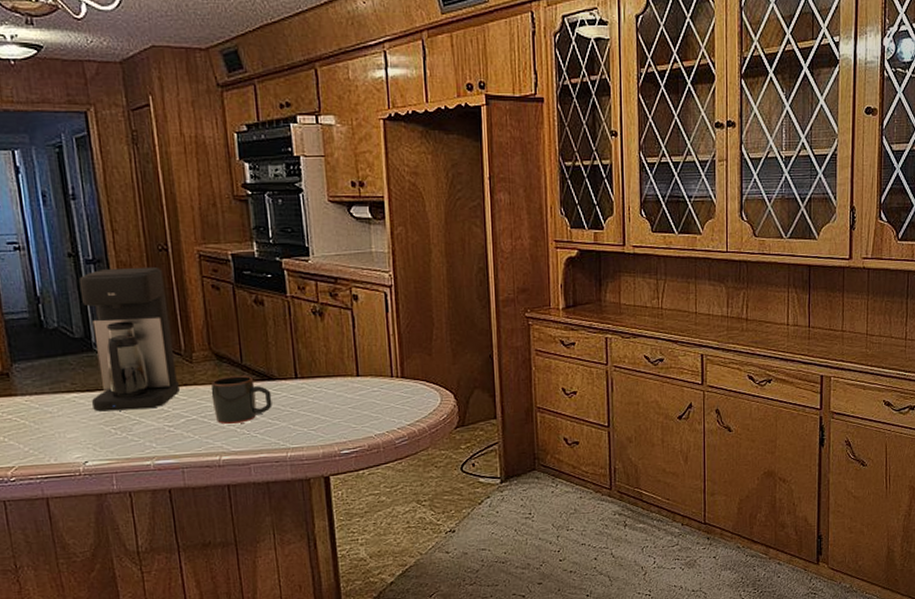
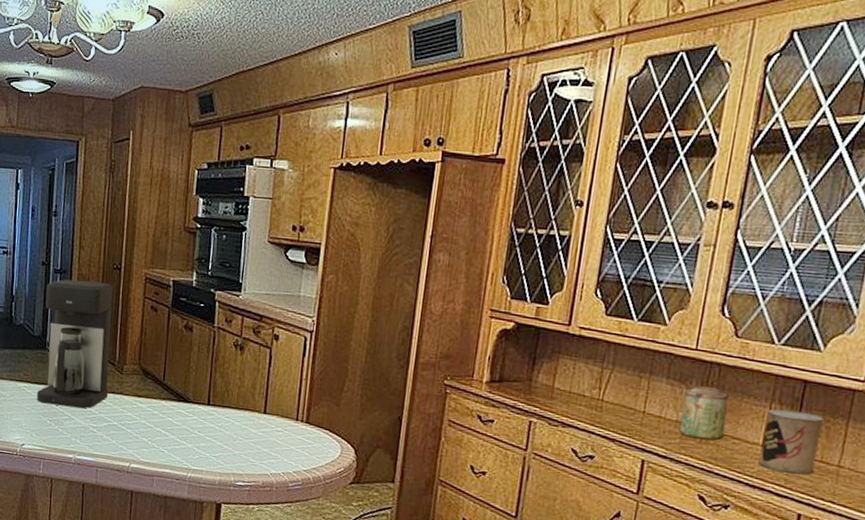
mug: present [211,375,273,425] -> none [132,391,184,438]
canister: none [724,282,758,329] -> present [678,386,729,442]
tin can: none [787,291,826,344] -> present [758,409,823,475]

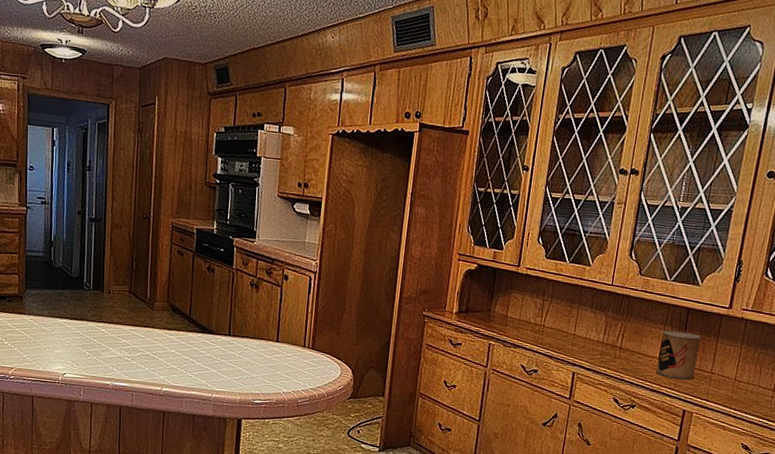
coffee maker: present [37,279,113,409] -> none [76,227,144,341]
canister: present [678,386,729,442] -> none [599,313,635,357]

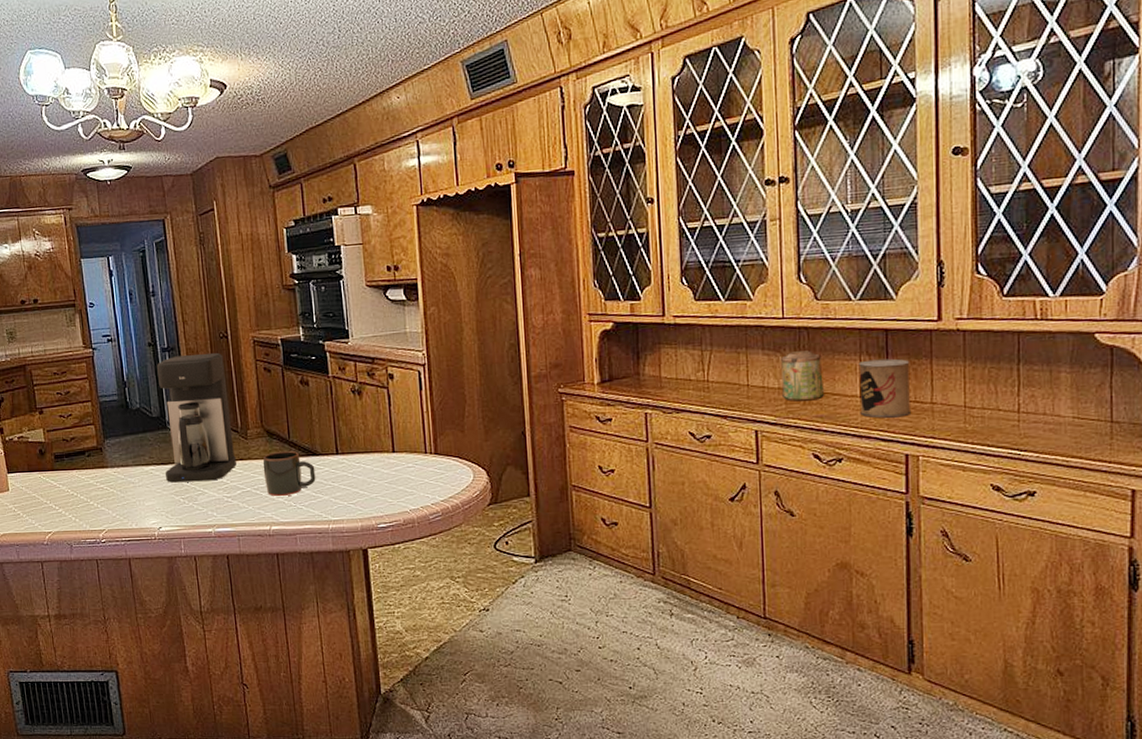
coffee maker: none [76,227,144,341] -> present [157,352,236,483]
mug: none [162,325,208,365] -> present [263,450,316,497]
canister: none [599,313,635,357] -> present [781,351,824,403]

